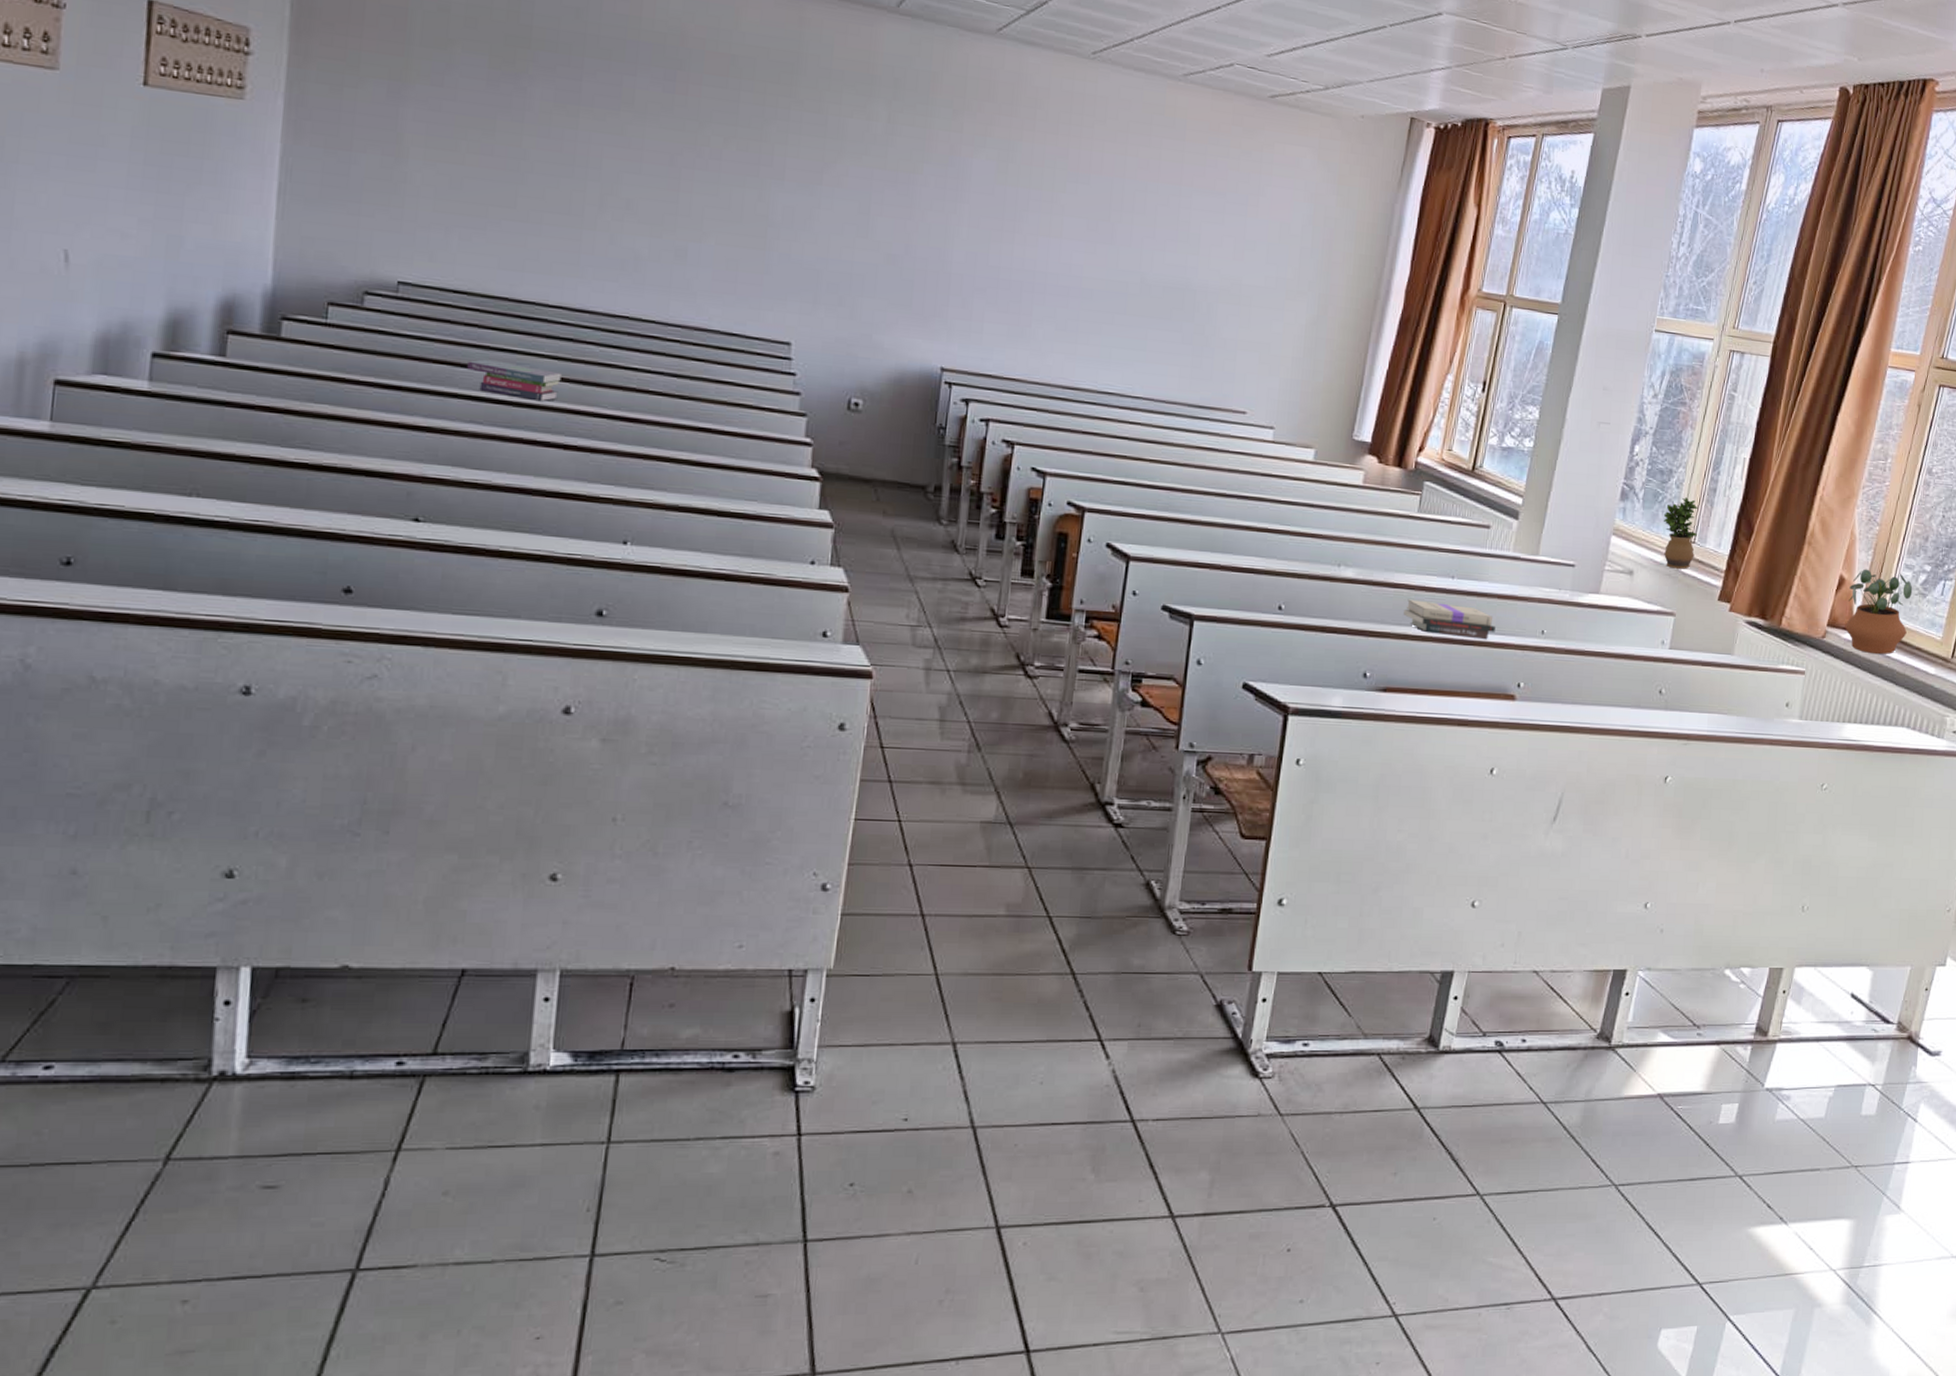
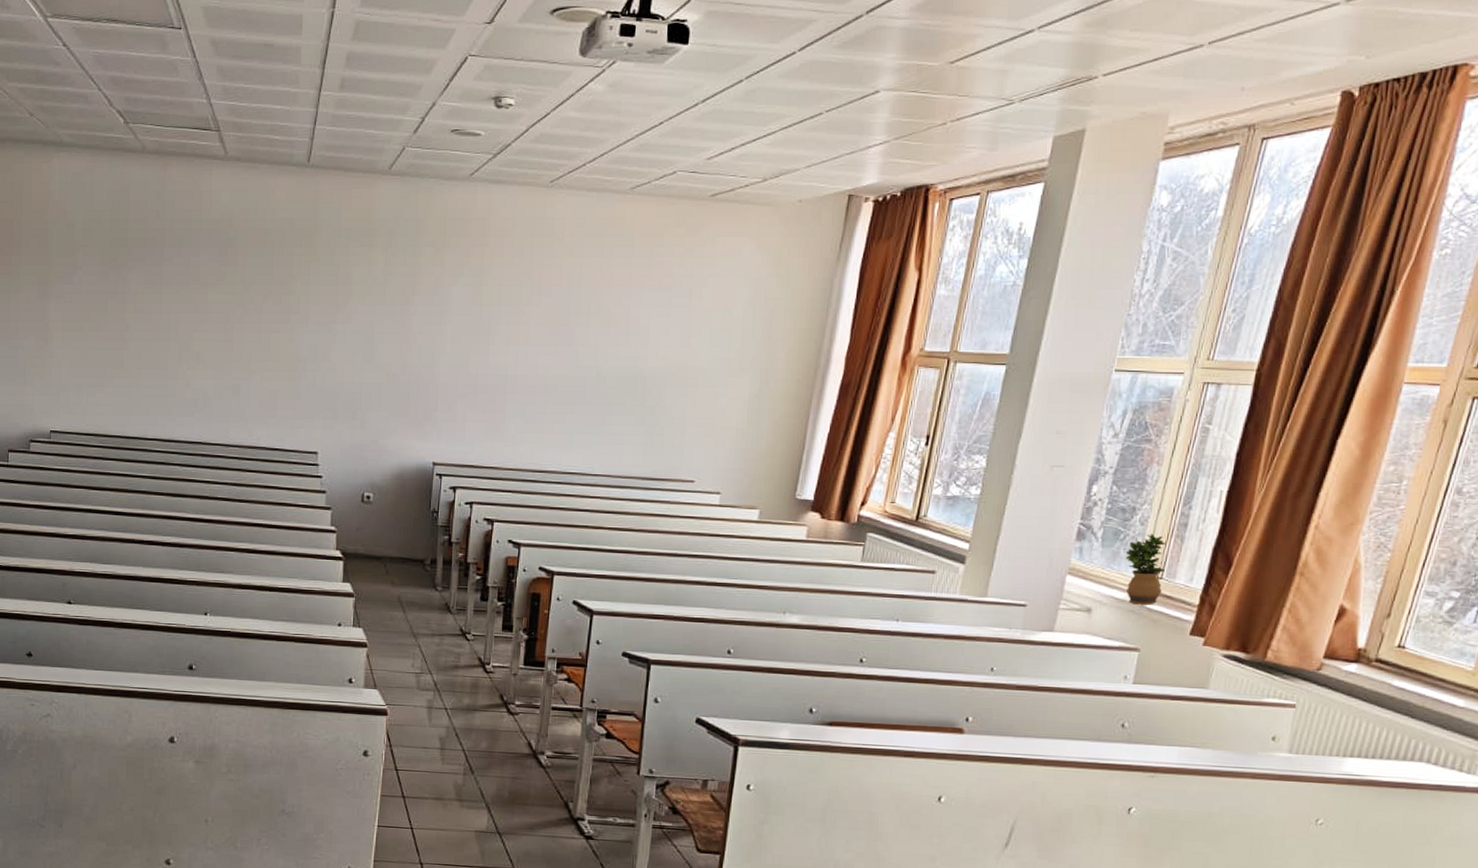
books: present [467,359,562,402] -> none [96,482,158,512]
books: present [1404,599,1496,640] -> none [848,641,942,678]
potted plant: present [1845,569,1913,654] -> none [1346,598,1435,686]

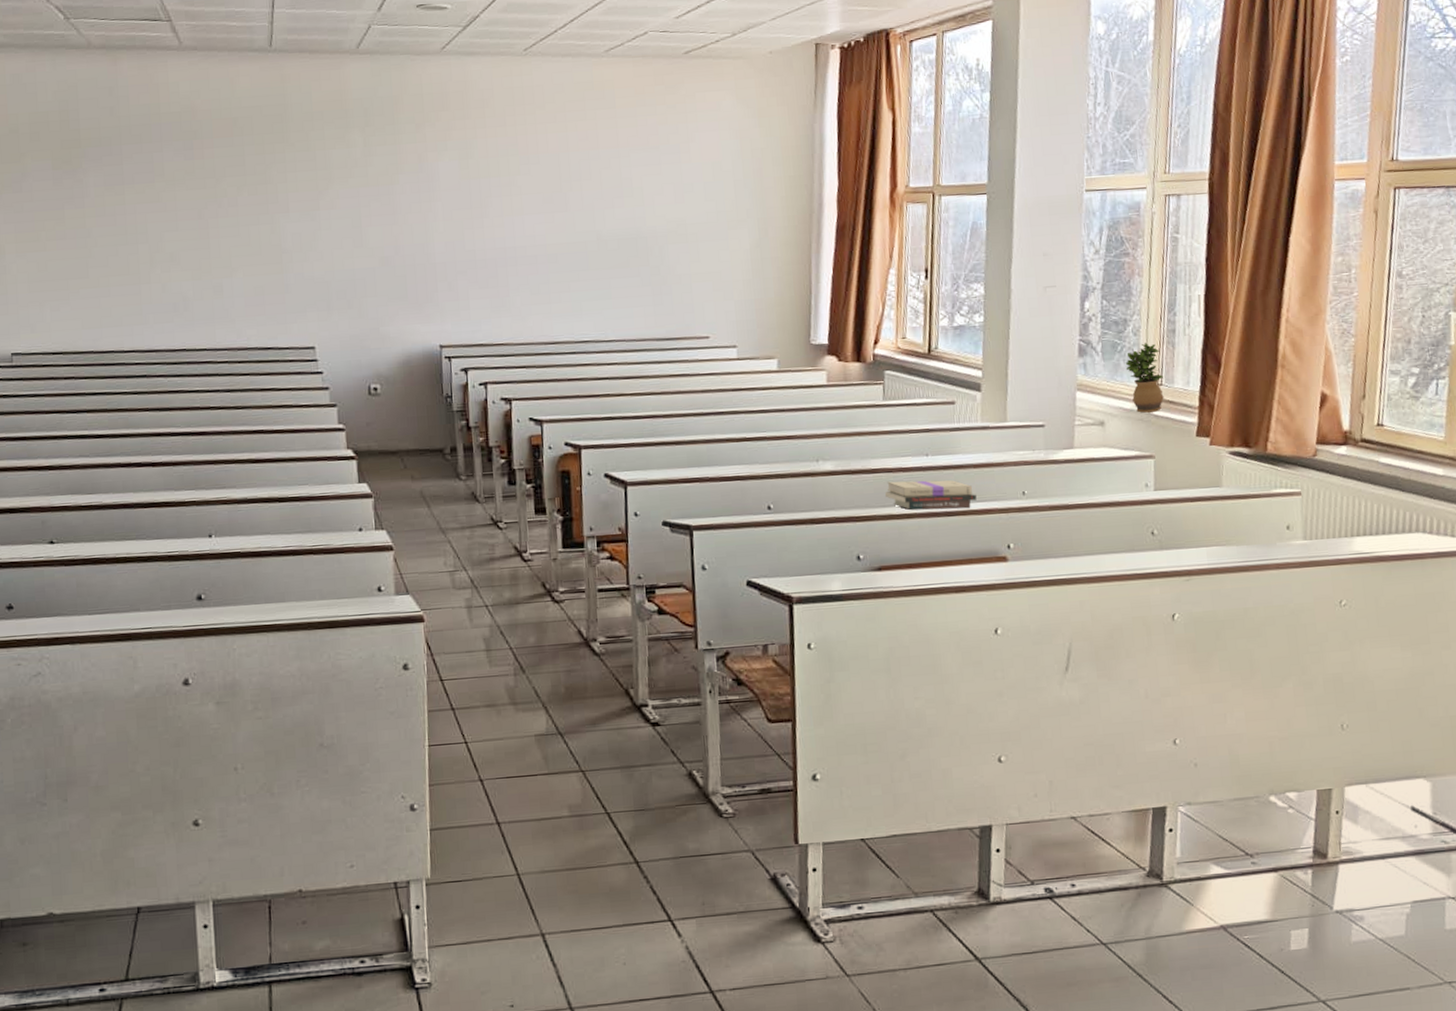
books: none [848,641,942,678] -> present [885,480,977,511]

